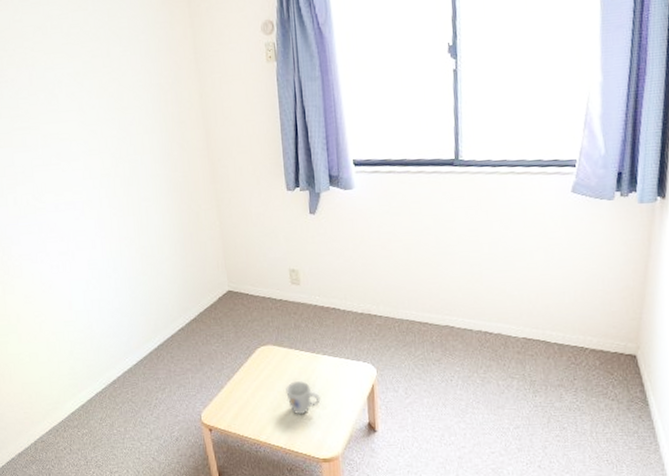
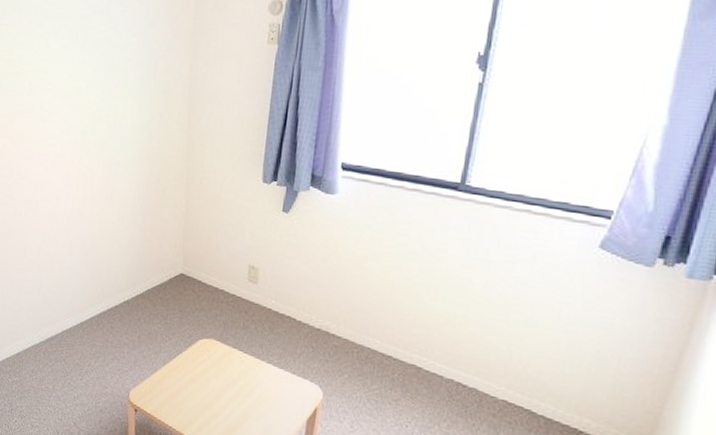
mug: present [286,381,321,415] -> none [220,383,256,420]

